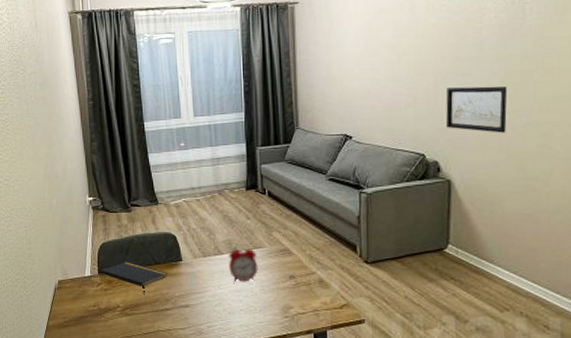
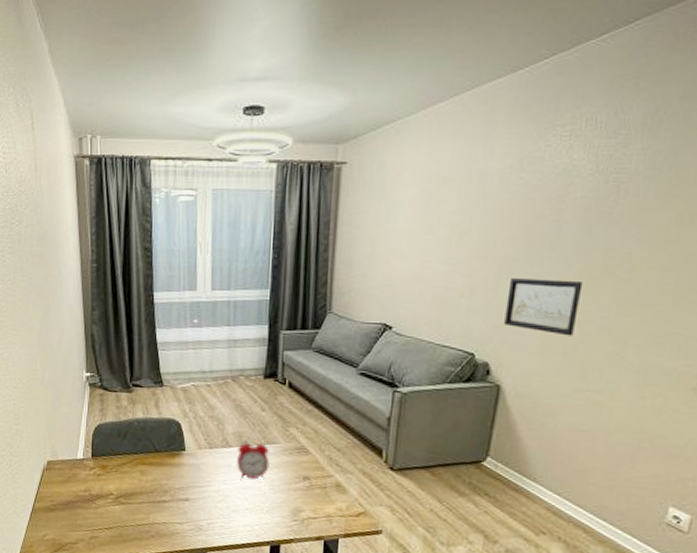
notepad: present [100,262,168,295] -> none [94,446,169,484]

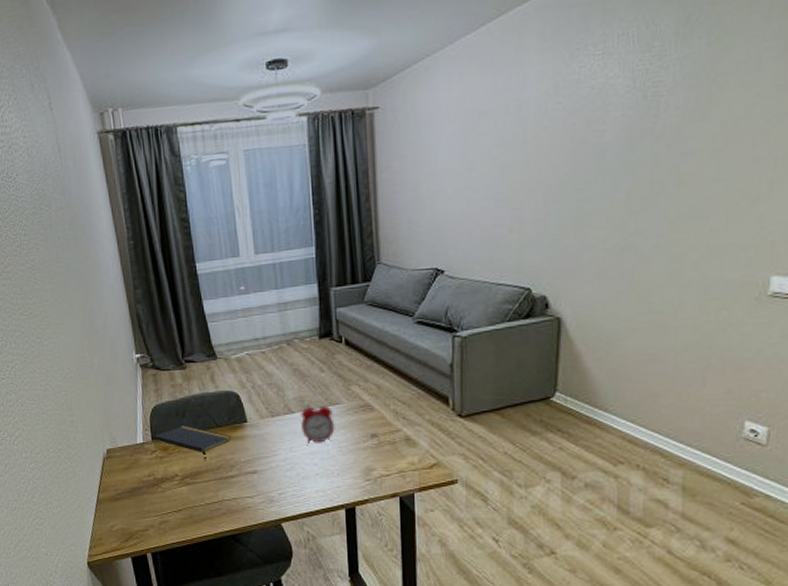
notepad: none [94,446,169,484] -> present [154,425,232,461]
wall art: present [504,278,583,336] -> none [557,202,633,260]

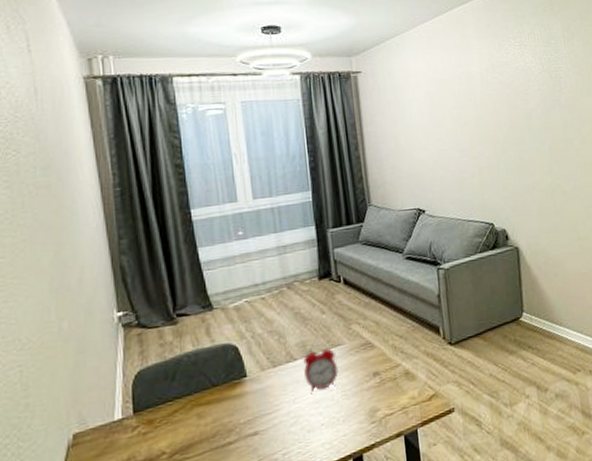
notepad: present [154,425,232,461] -> none [136,389,230,430]

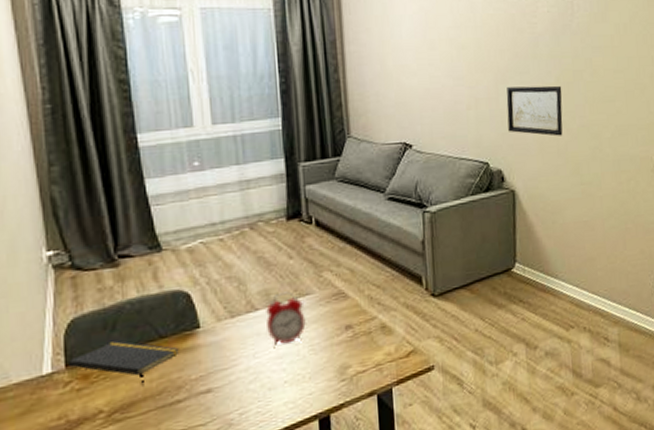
notepad: none [136,389,230,430] -> present [69,341,180,386]
wall art: none [506,153,559,198] -> present [506,85,563,136]

